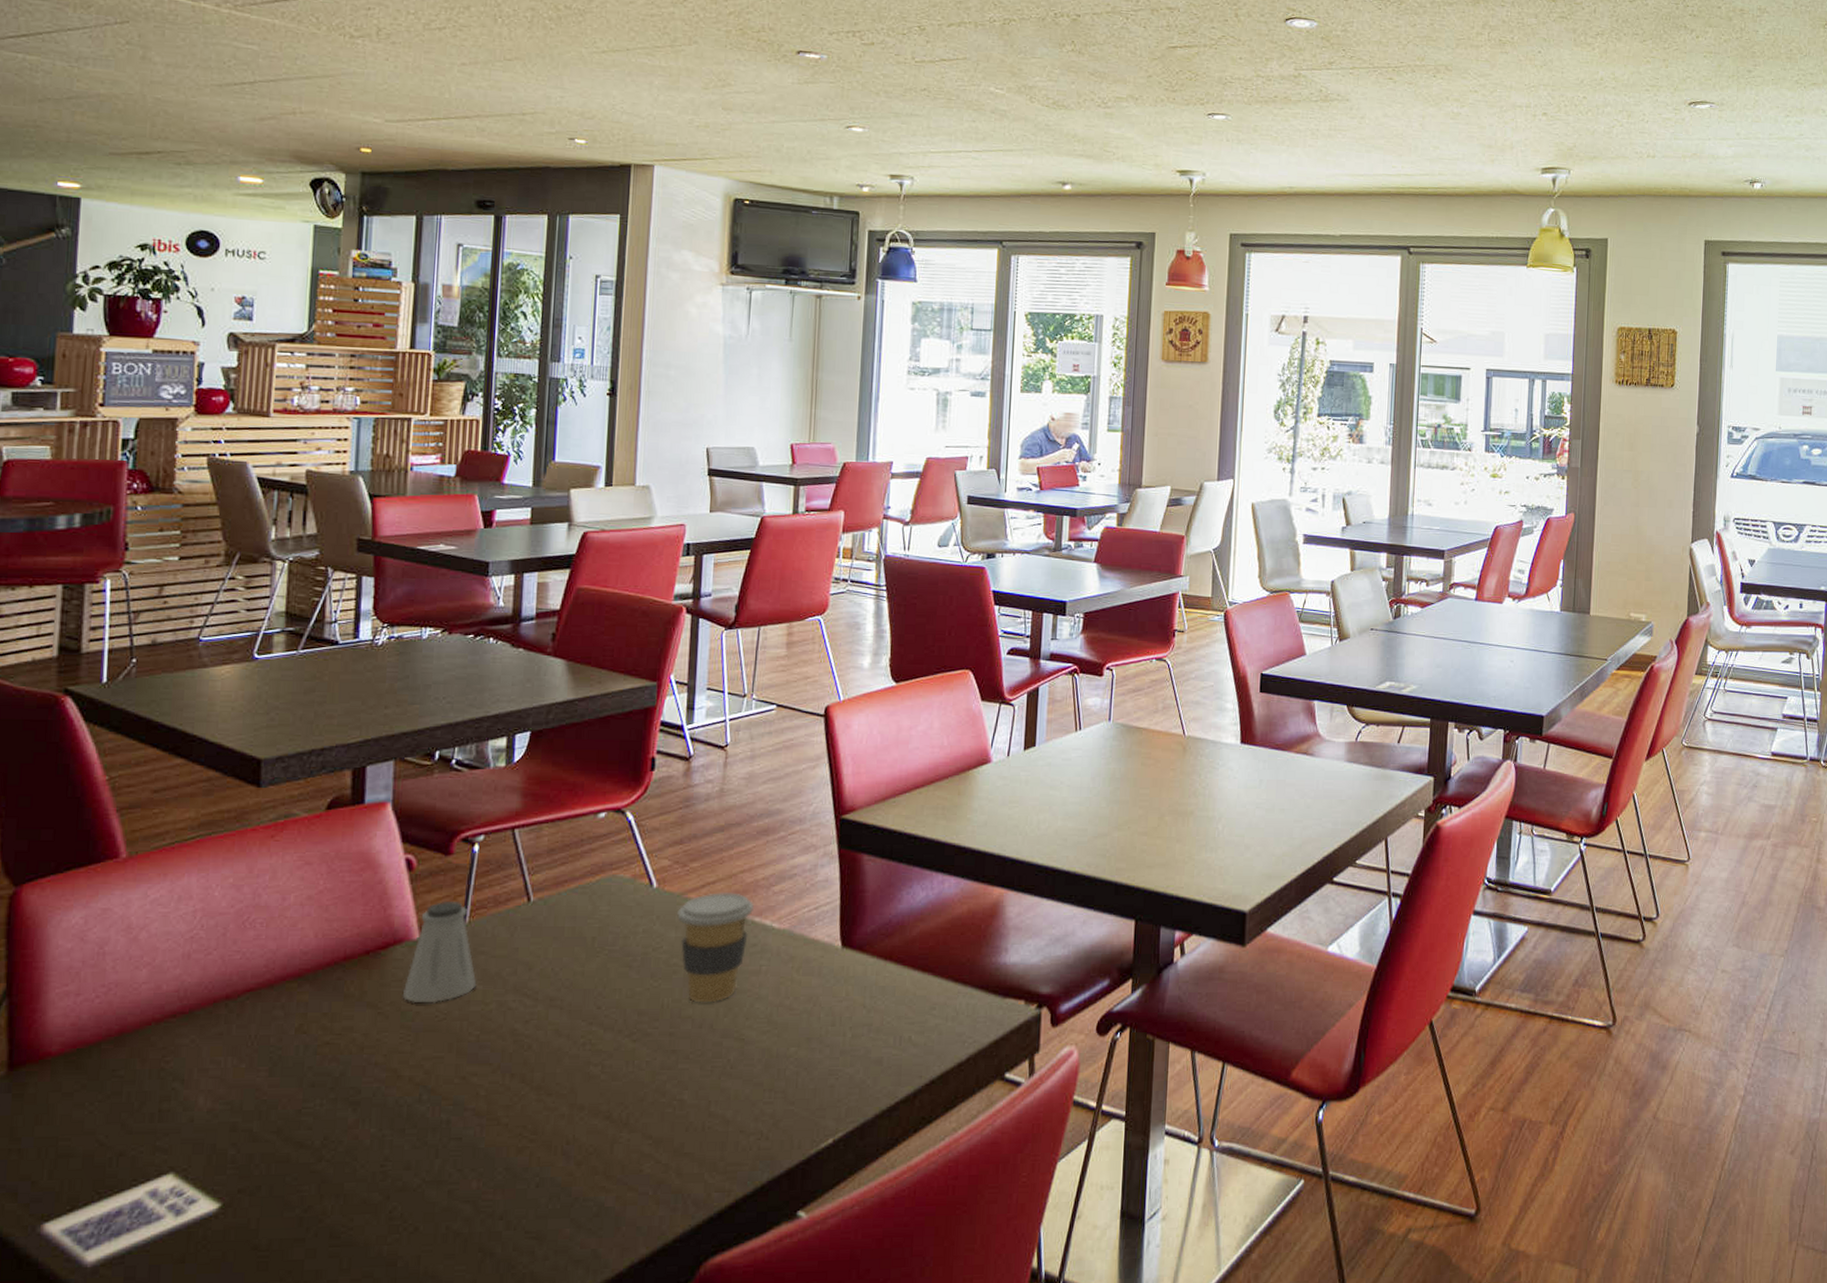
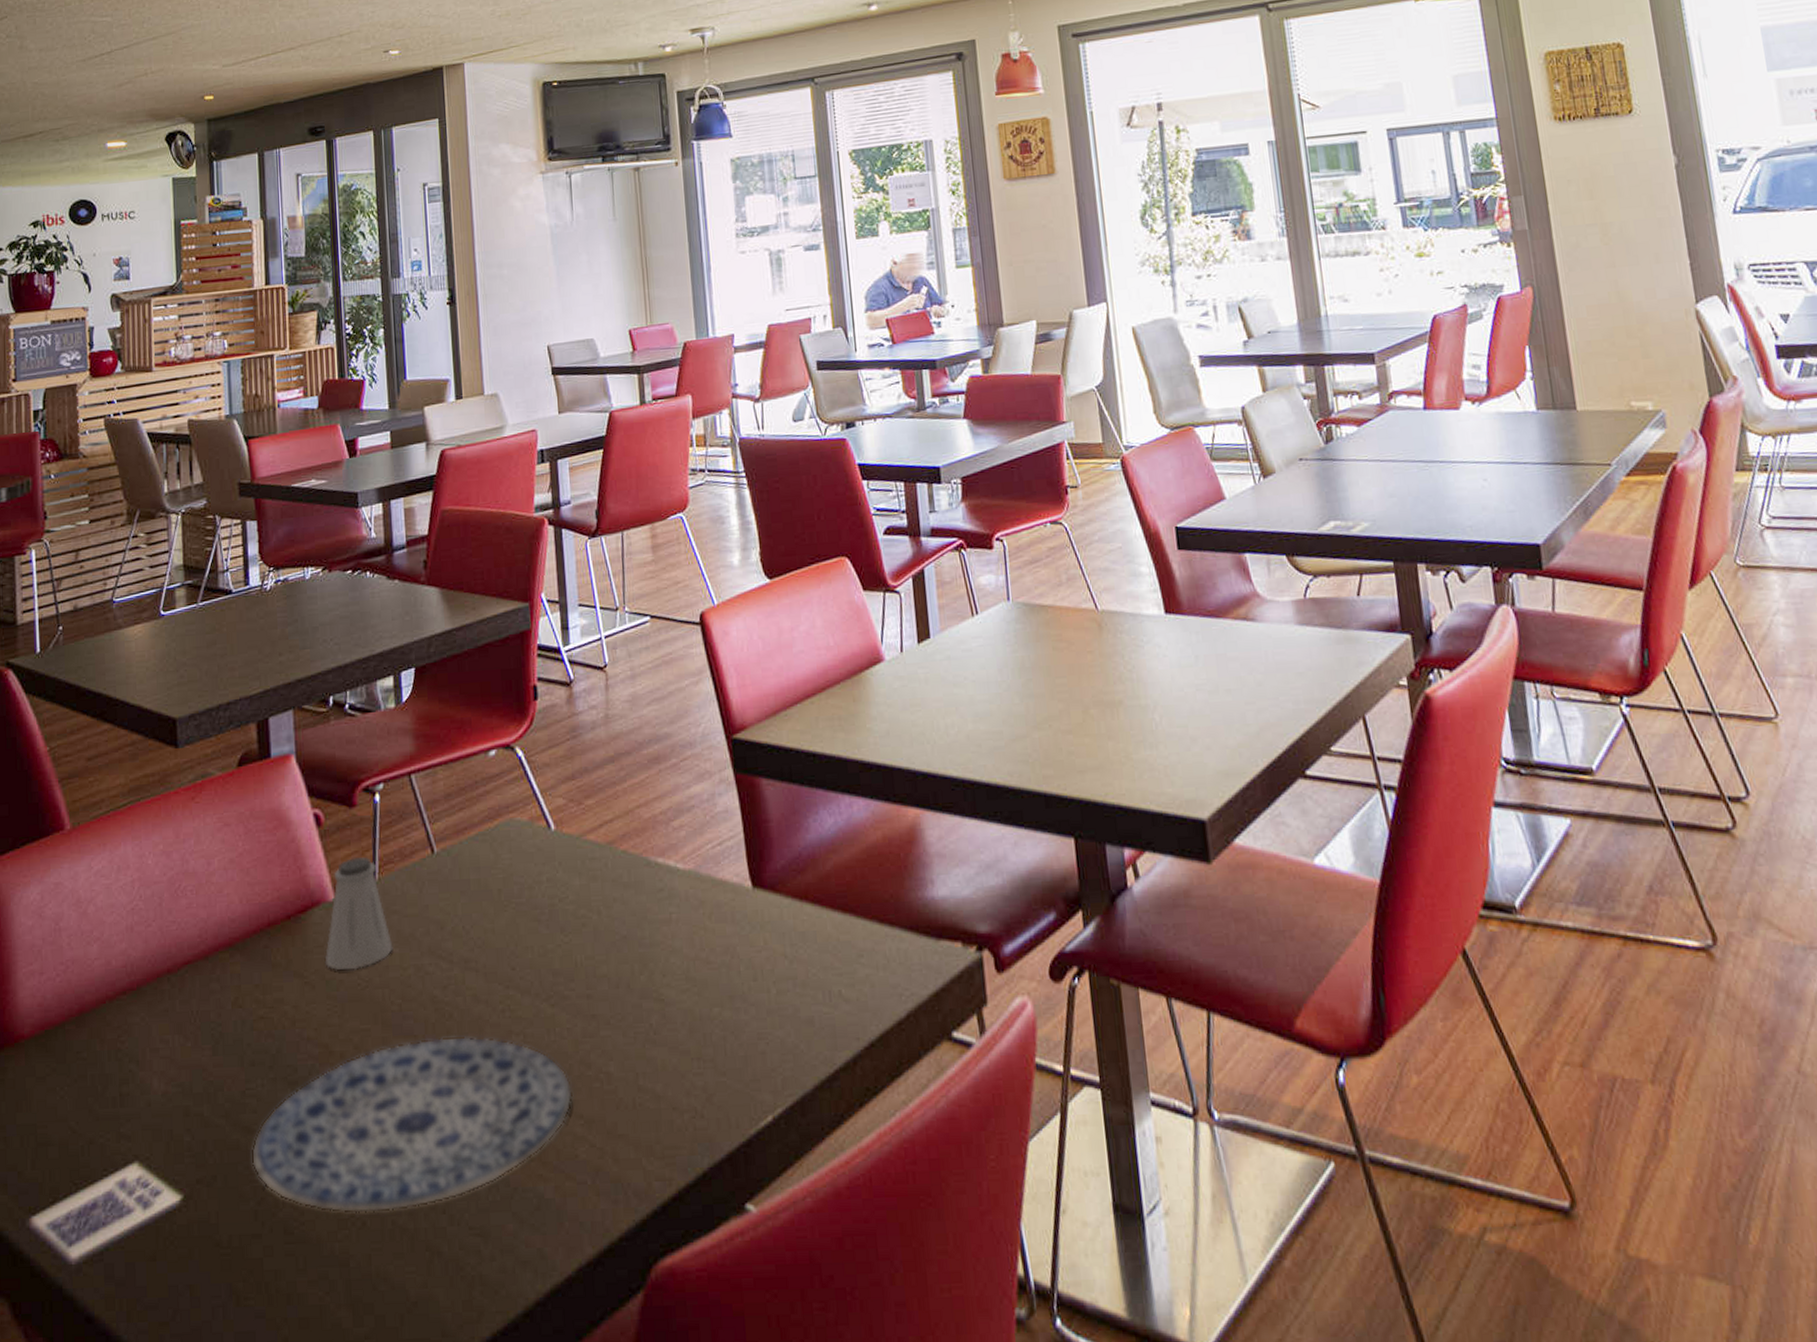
plate: none [301,1065,644,1220] -> present [251,1035,573,1214]
coffee cup: present [677,893,755,1003] -> none [579,831,656,959]

